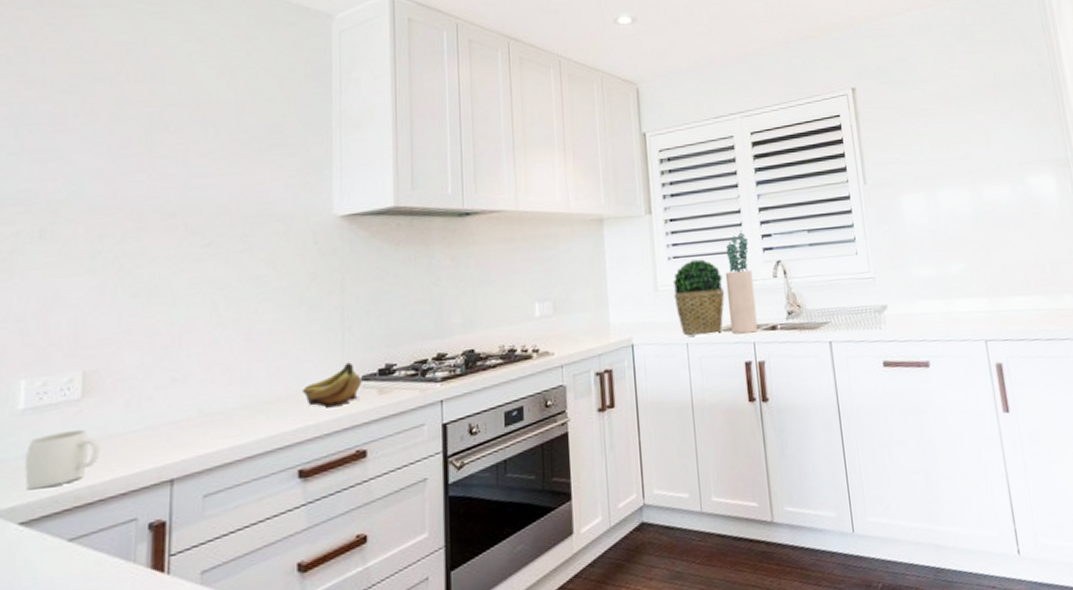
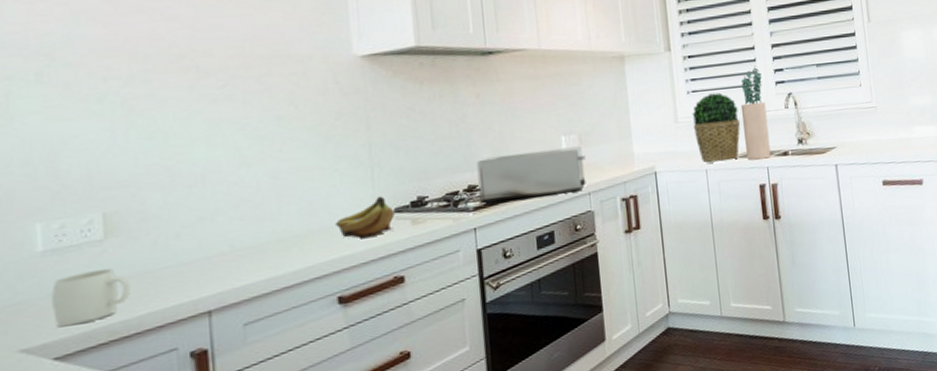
toaster: none [447,314,559,375] -> present [476,146,587,204]
dish rack: present [786,303,888,334] -> none [796,130,888,158]

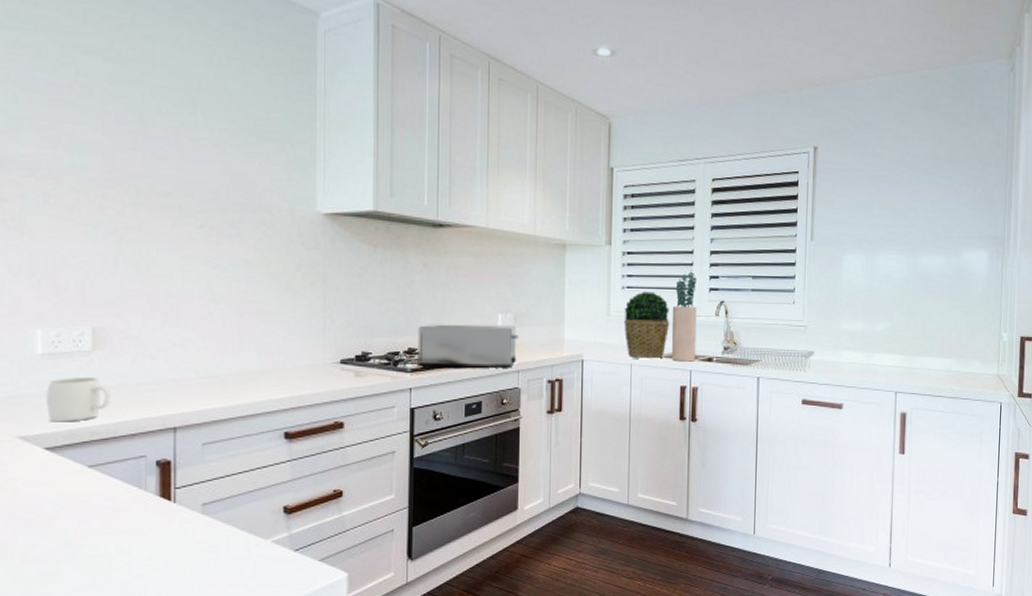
fruit: present [334,196,395,239] -> none [287,346,340,383]
dish rack: none [796,130,888,158] -> present [722,346,814,372]

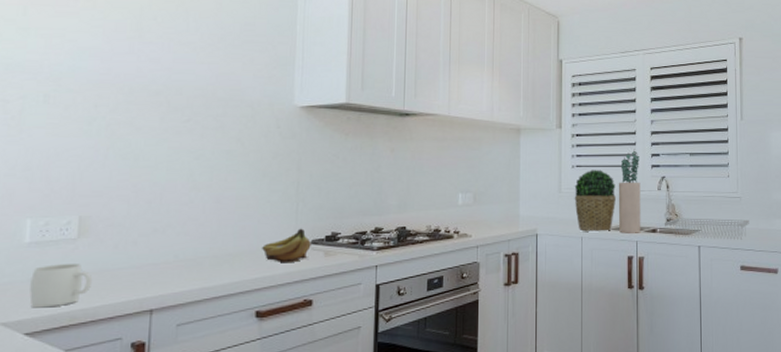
fruit: none [287,346,340,383] -> present [261,228,311,264]
toaster: present [418,324,518,368] -> none [383,204,477,245]

